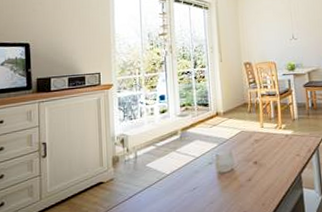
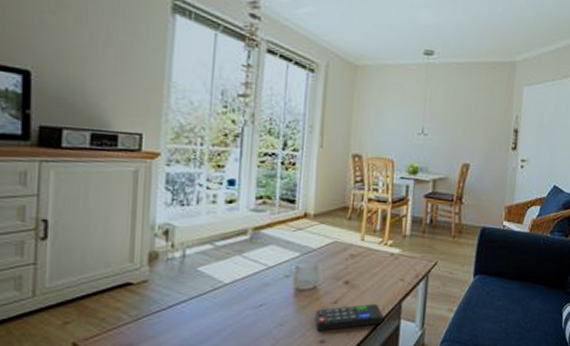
remote control: none [236,178,289,205] -> present [315,304,384,331]

